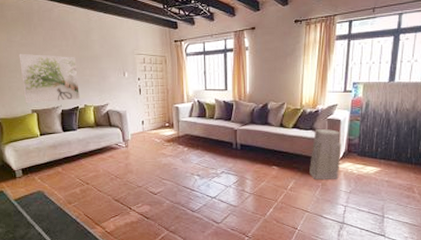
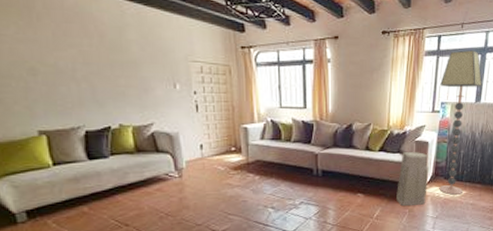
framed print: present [19,53,80,104] -> none [13,52,112,122]
floor lamp: none [352,31,397,171] -> present [439,49,483,195]

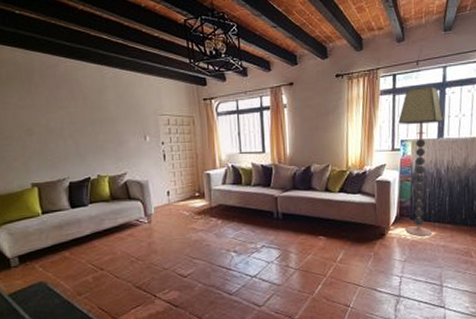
air purifier: present [396,151,429,206] -> none [360,191,393,249]

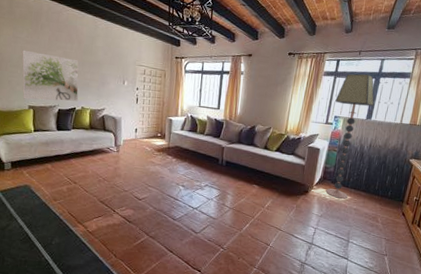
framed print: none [15,116,91,176] -> present [22,50,79,102]

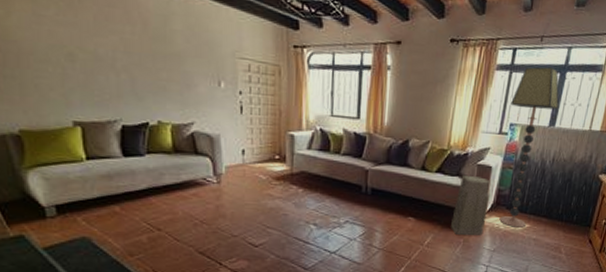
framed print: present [22,50,79,102] -> none [52,35,150,114]
air purifier: none [286,154,318,203] -> present [451,174,490,236]

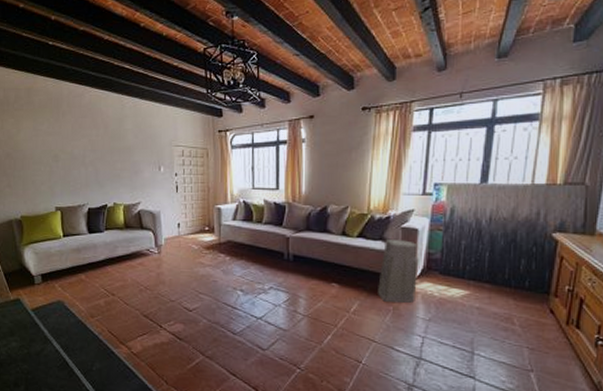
floor lamp: present [499,66,559,228] -> none [432,121,490,295]

